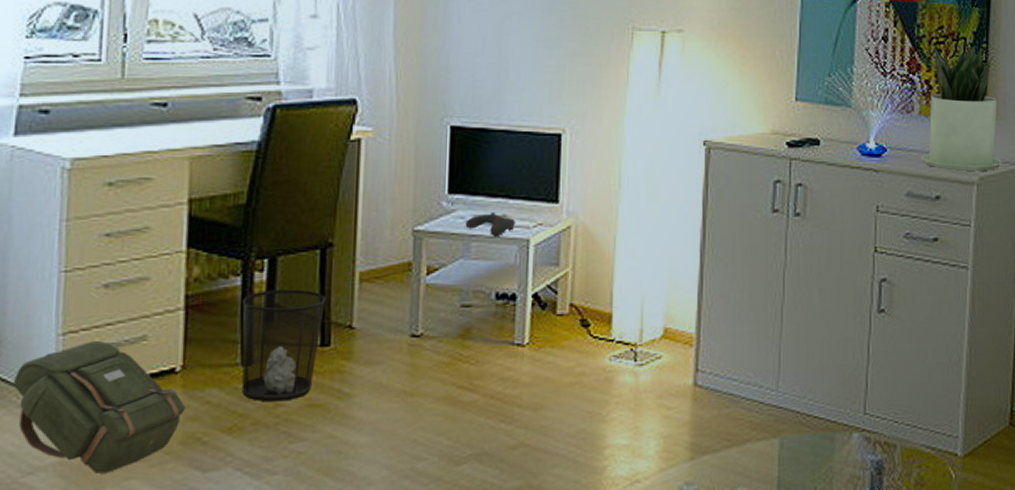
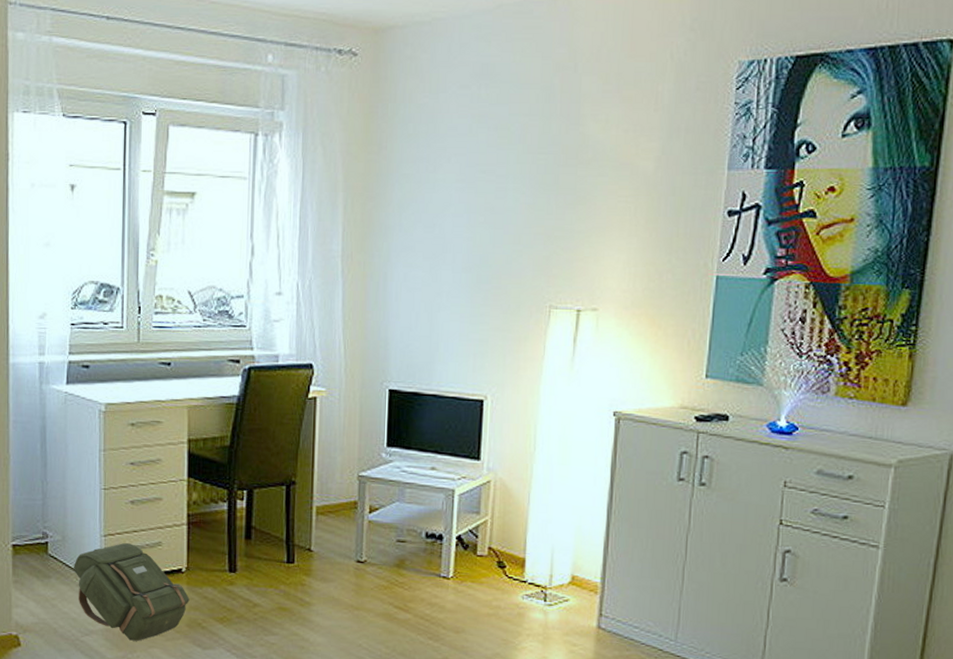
waste bin: present [241,289,326,402] -> none [228,515,291,603]
game controller: present [465,211,516,236] -> none [401,464,444,485]
planter: present [921,46,1003,172] -> none [834,328,926,455]

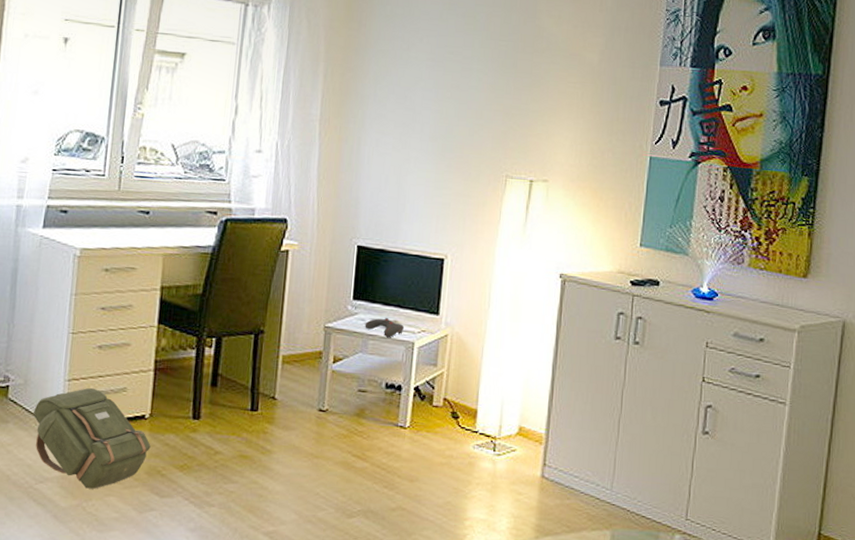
game controller: none [401,464,444,485] -> present [365,317,405,337]

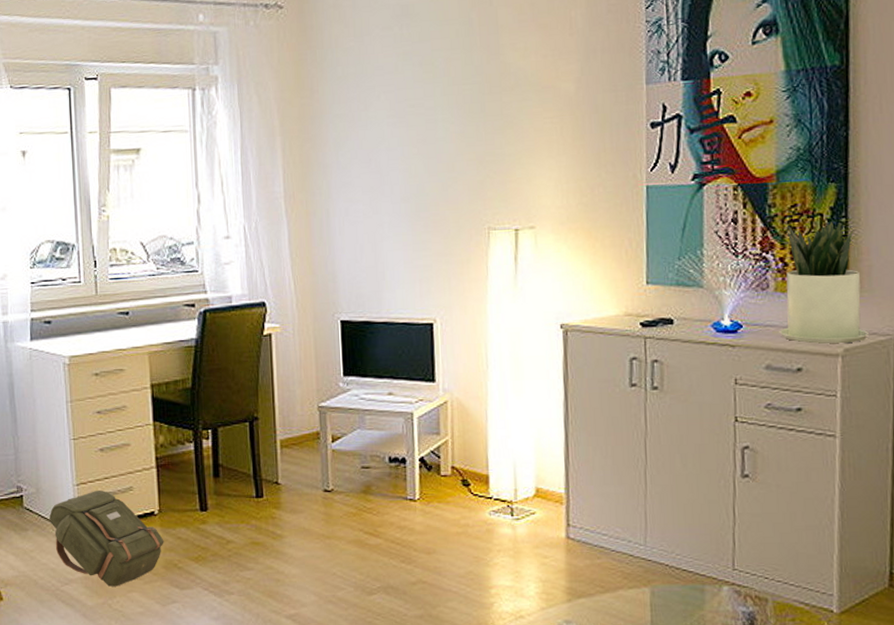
game controller: present [365,317,405,337] -> none [359,390,401,410]
planter: none [748,208,823,321] -> present [779,222,870,344]

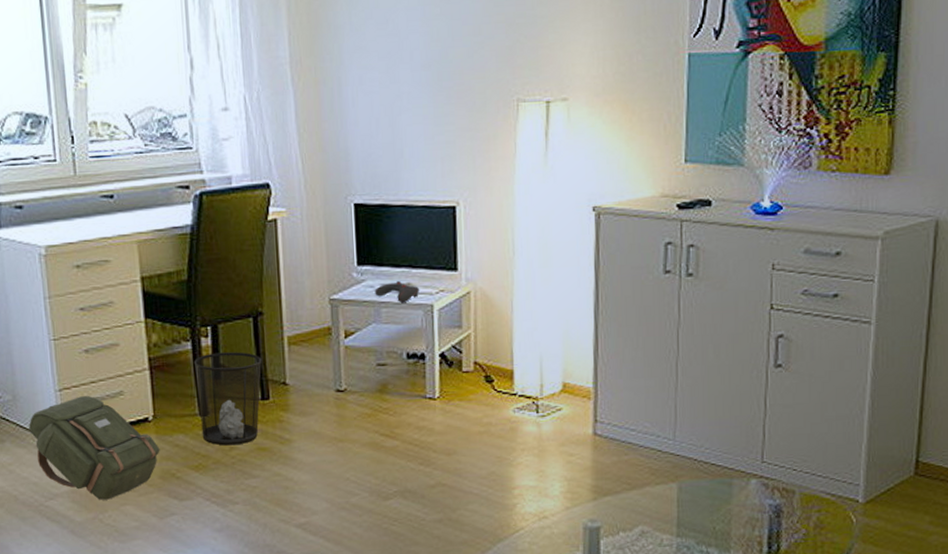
waste bin: none [196,453,257,539] -> present [194,352,262,446]
game controller: none [359,390,401,410] -> present [375,280,420,302]
planter: present [779,222,870,344] -> none [819,95,911,227]

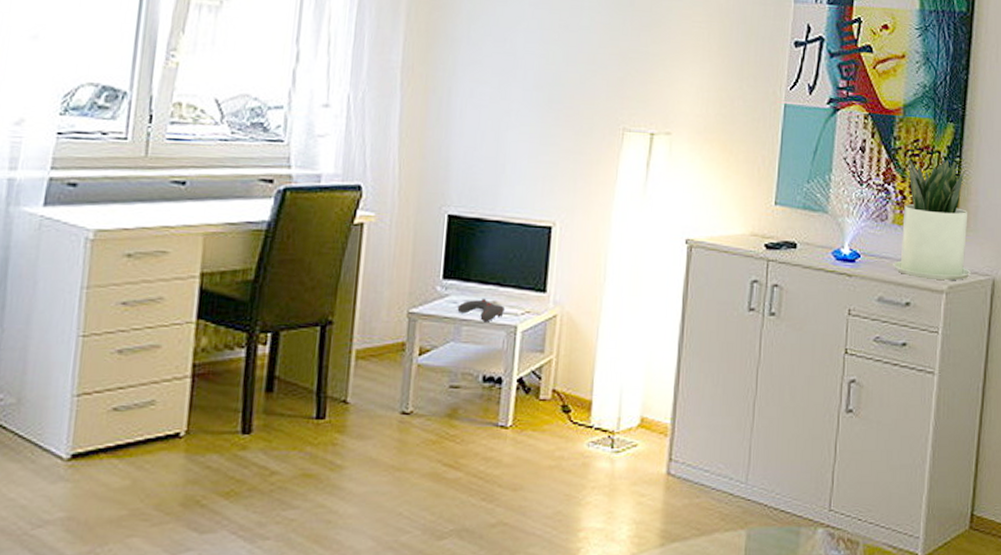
backpack: present [29,396,160,500] -> none [29,404,187,530]
waste bin: present [194,352,262,446] -> none [240,363,324,470]
planter: none [819,95,911,227] -> present [893,158,972,281]

